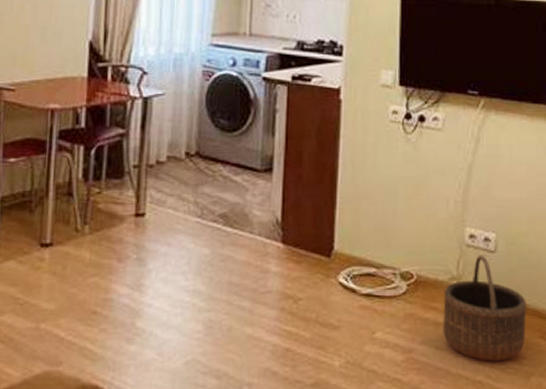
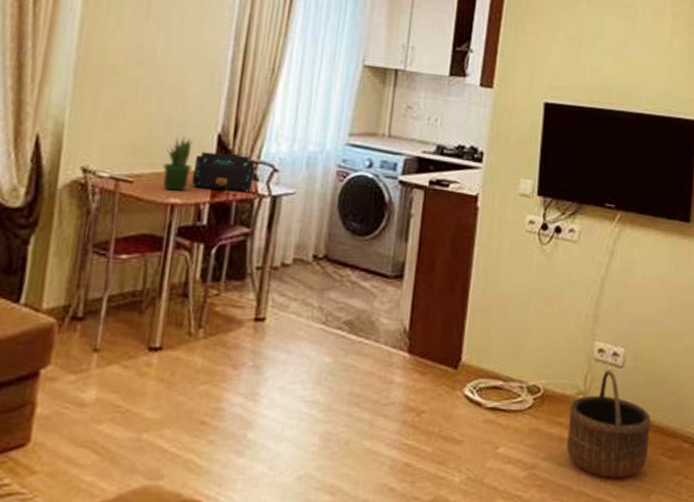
planter: none [41,45,68,97] -> present [162,136,193,191]
handbag: none [68,59,125,95] -> present [192,152,254,193]

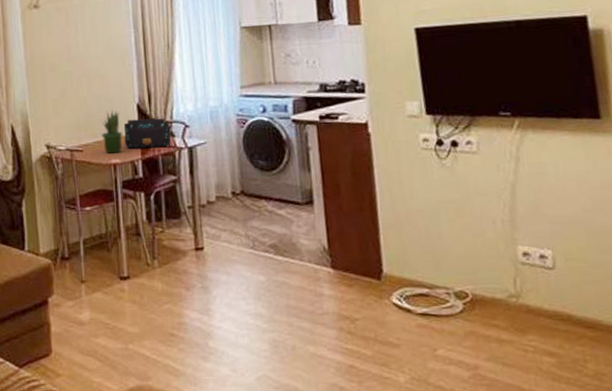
basket: present [566,369,652,478] -> none [503,272,603,378]

